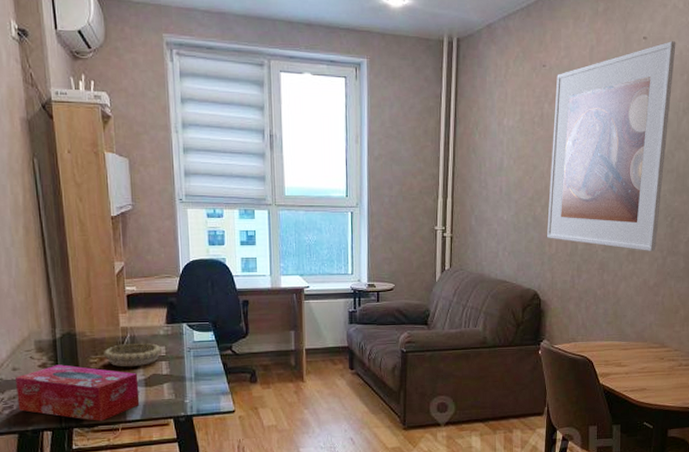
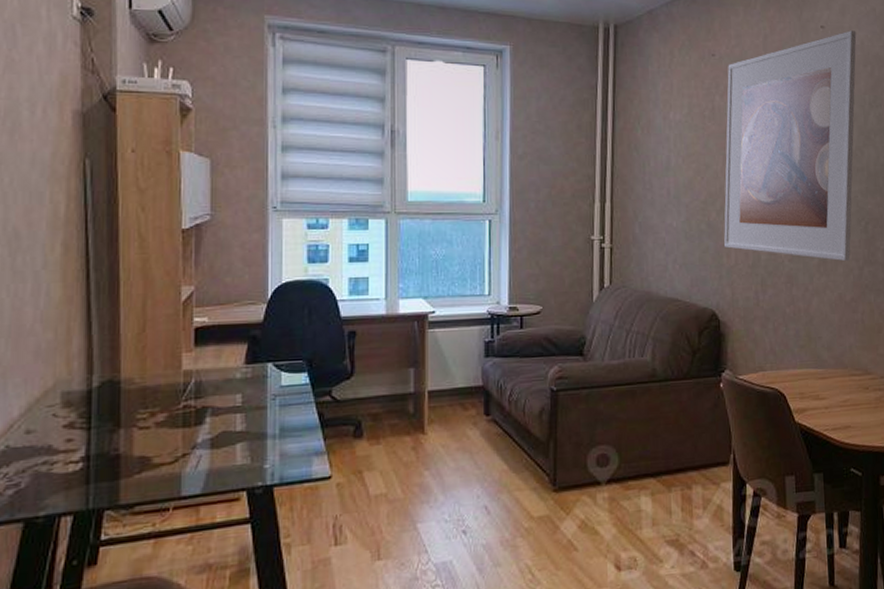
tissue box: present [16,364,140,421] -> none [27,423,202,500]
decorative bowl: present [104,342,161,367] -> none [157,390,236,424]

